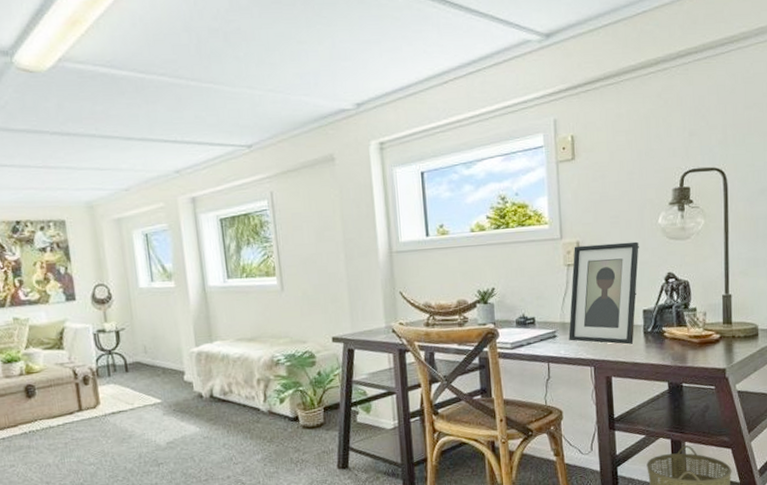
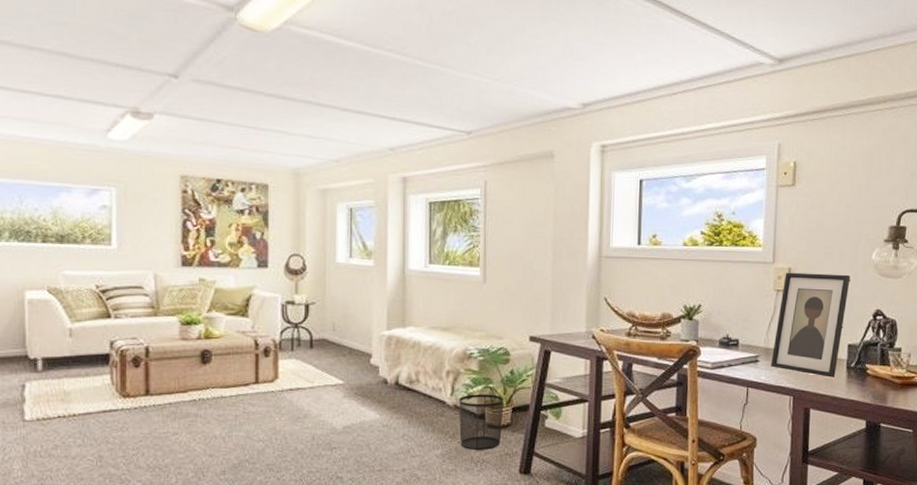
waste bin: none [272,396,317,452] -> present [458,394,504,450]

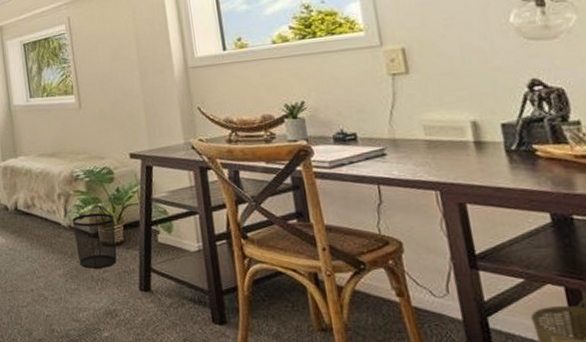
picture frame: present [771,272,850,378] -> none [398,44,493,165]

